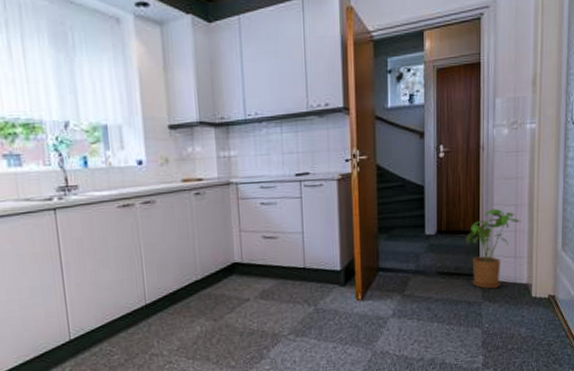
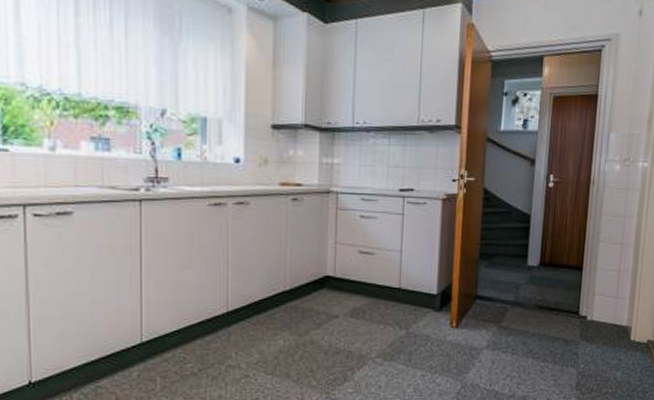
house plant: present [466,208,521,289] -> none [568,245,626,328]

